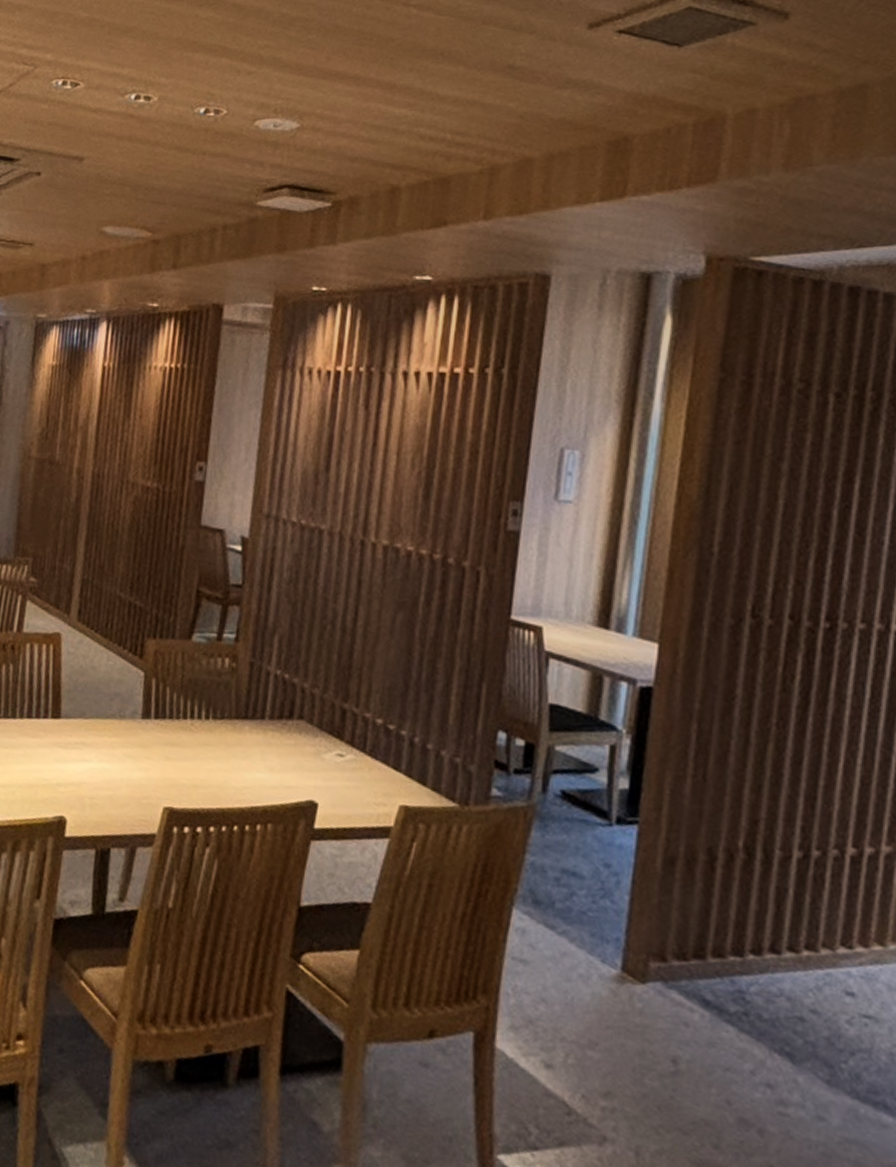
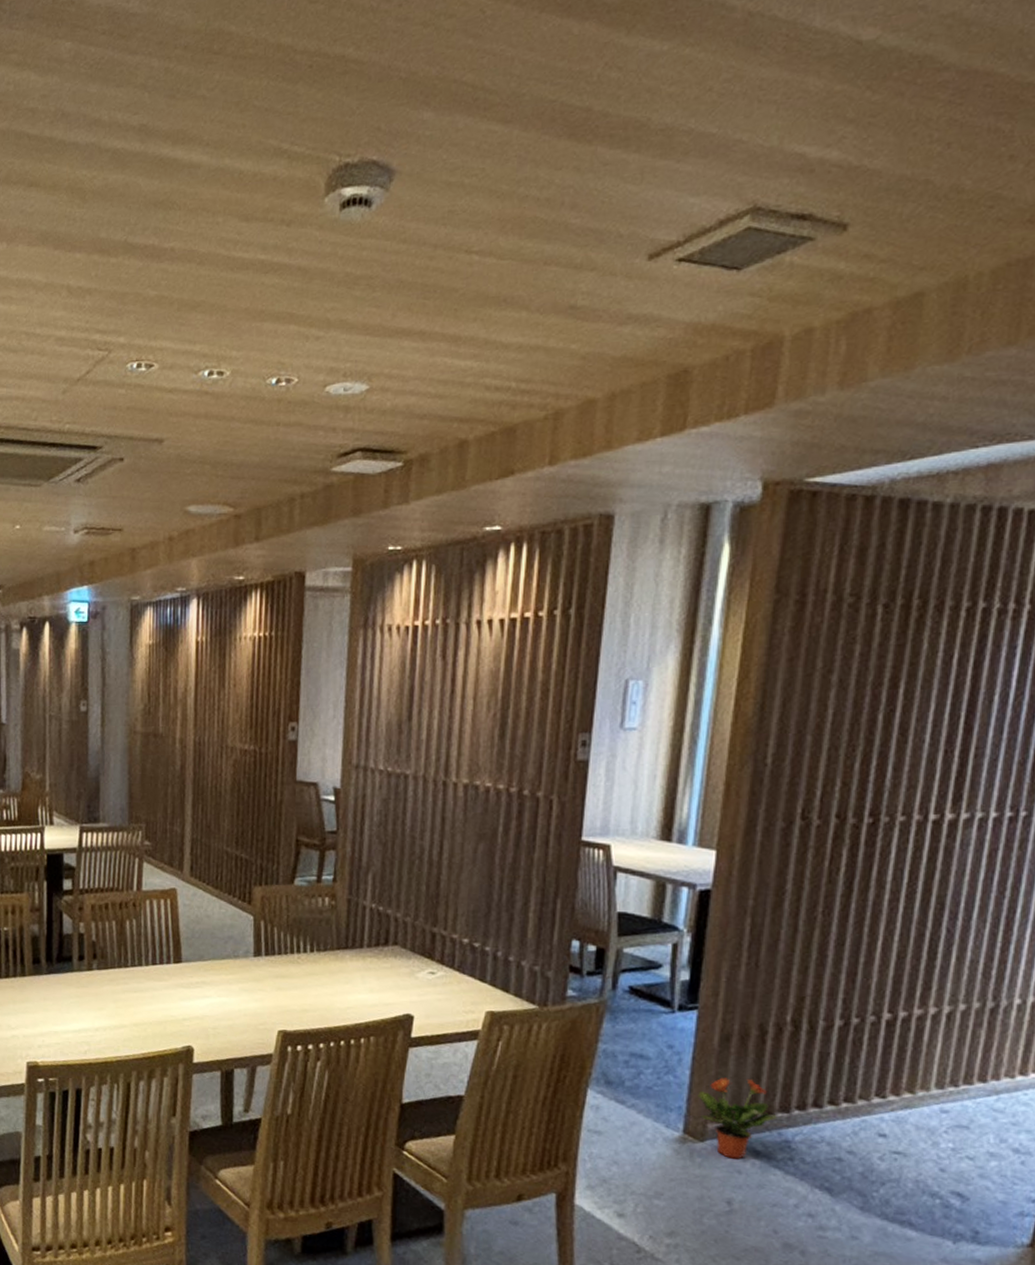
potted plant: none [638,907,731,1009] -> present [697,1077,779,1160]

